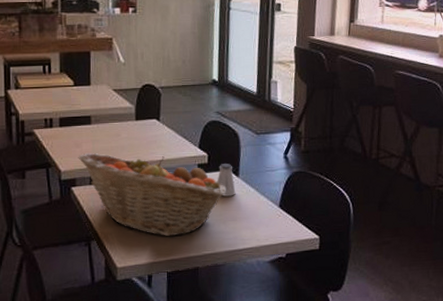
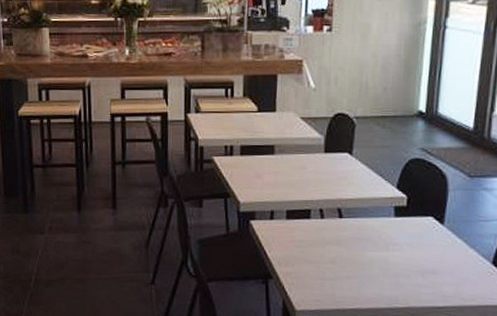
fruit basket: present [78,152,227,237] -> none [258,185,428,284]
saltshaker: present [217,164,236,197] -> none [416,208,439,246]

